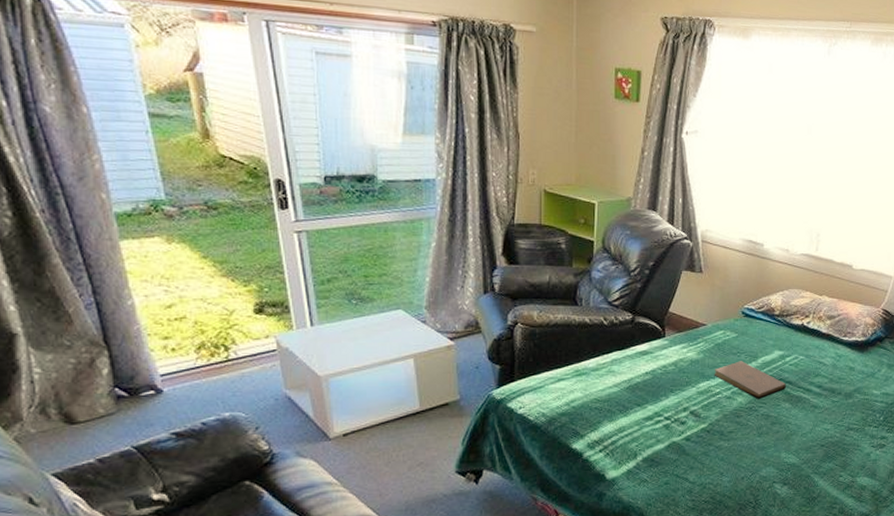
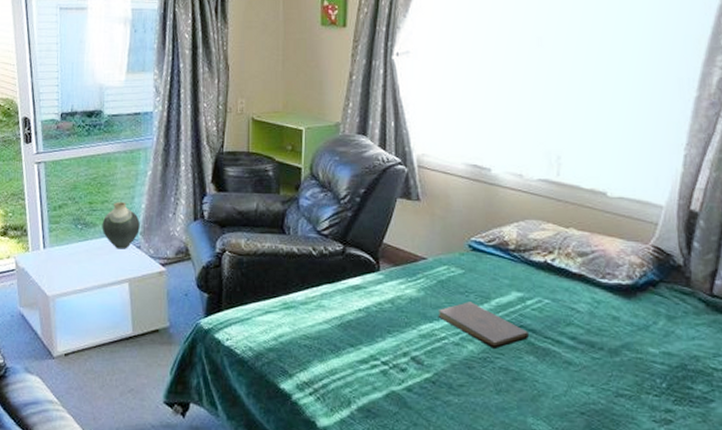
vase: none [380,275,424,324] -> present [102,202,140,249]

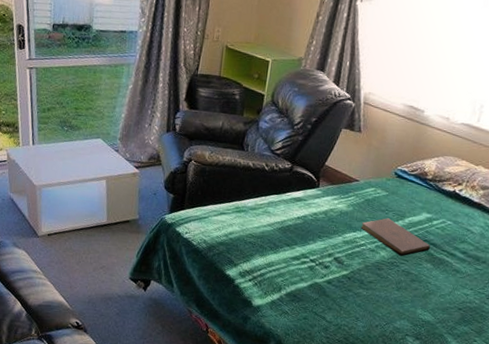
vase: present [102,202,140,249] -> none [85,110,119,152]

